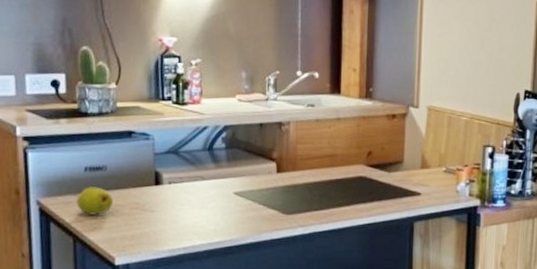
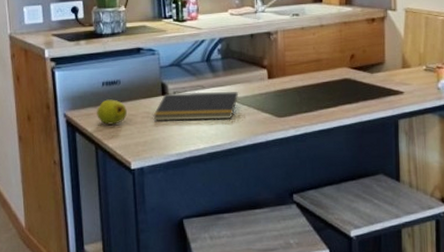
notepad: none [143,182,244,214] -> present [153,92,239,121]

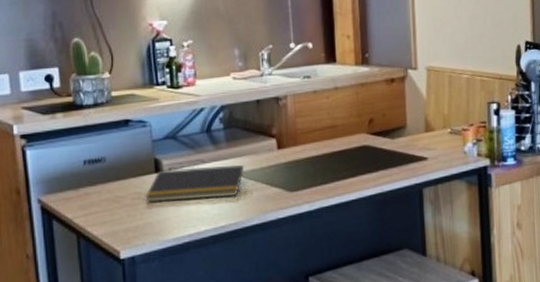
fruit: present [97,99,127,125] -> none [78,179,114,209]

